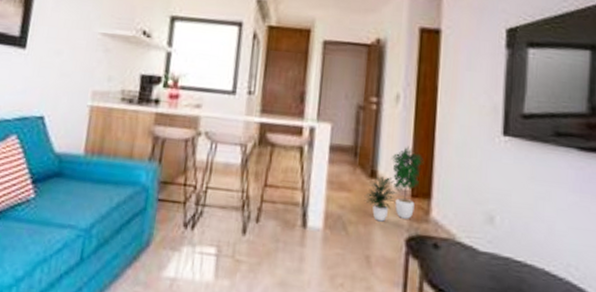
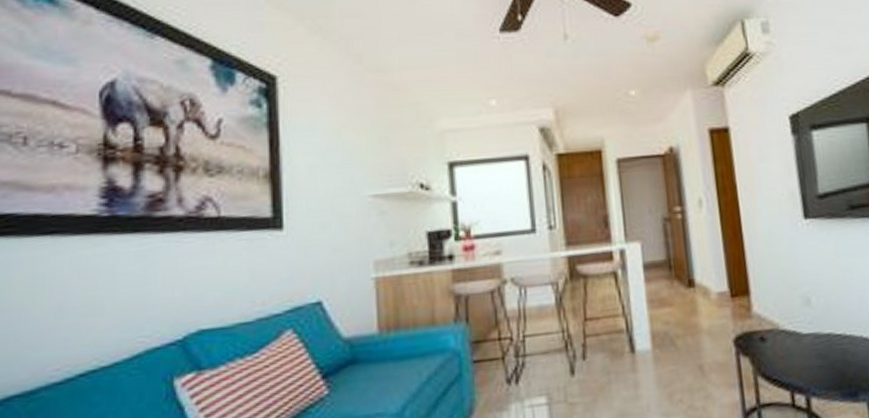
potted plant: present [364,146,425,222] -> none [686,248,737,329]

